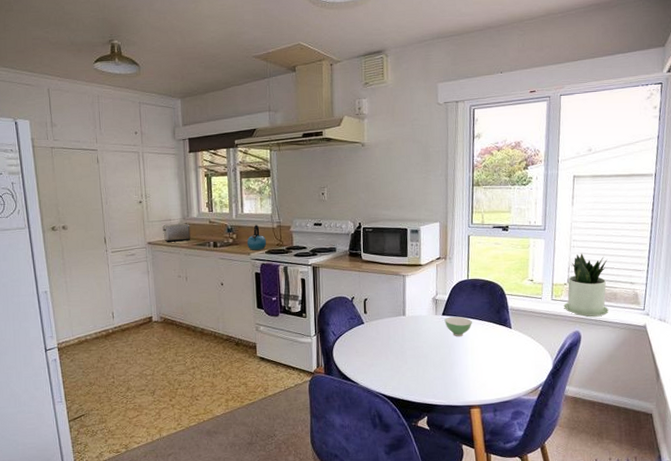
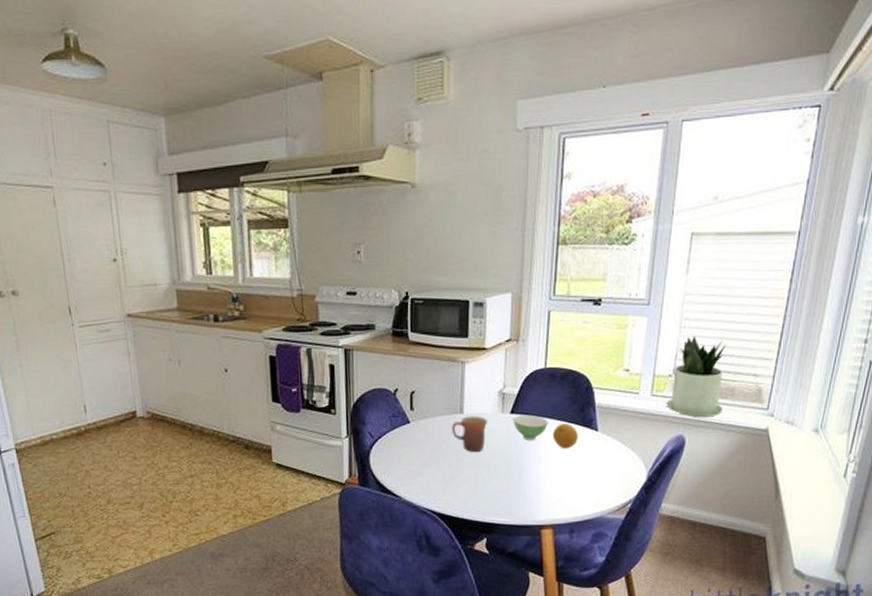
toaster: present [163,223,191,242] -> none [146,289,184,314]
kettle: present [246,225,267,251] -> none [257,292,284,327]
mug: none [397,317,425,346] -> present [452,415,488,452]
fruit: none [476,323,496,343] -> present [552,424,578,449]

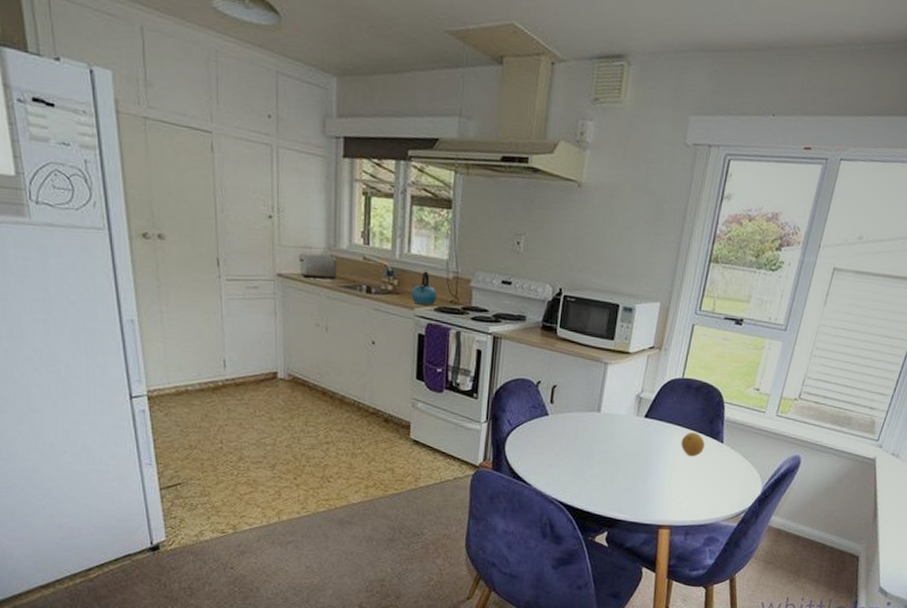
toaster: none [146,289,184,314] -> present [299,254,337,280]
kettle: none [257,292,284,327] -> present [411,271,438,306]
mug: present [452,415,488,452] -> none [587,415,623,450]
bowl: present [513,415,548,440] -> none [646,420,679,445]
planter: present [666,335,727,418] -> none [788,365,851,442]

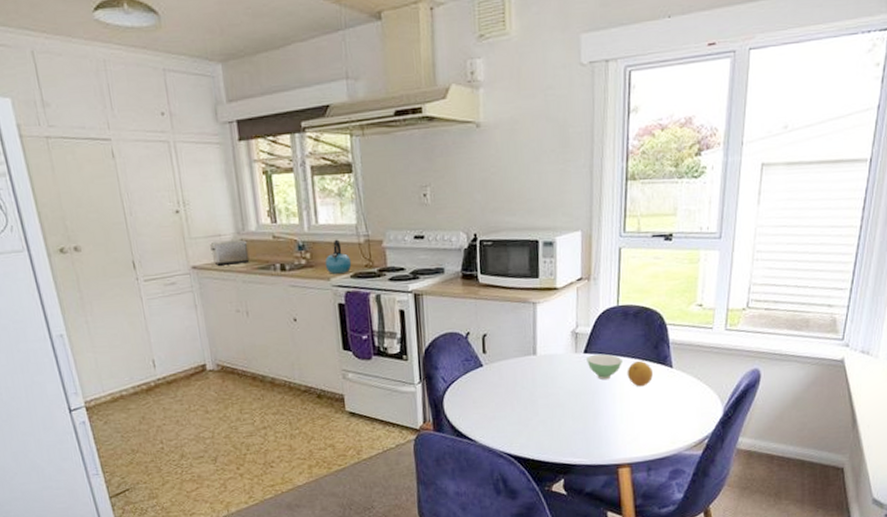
bowl: none [646,420,679,445] -> present [586,353,622,379]

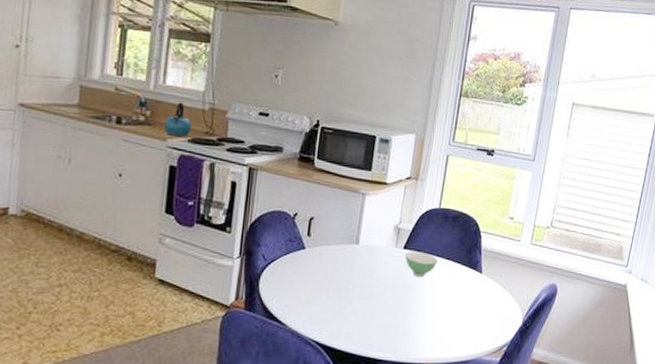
toaster: present [210,239,250,266] -> none [45,83,87,110]
fruit: present [627,361,653,387] -> none [440,263,464,288]

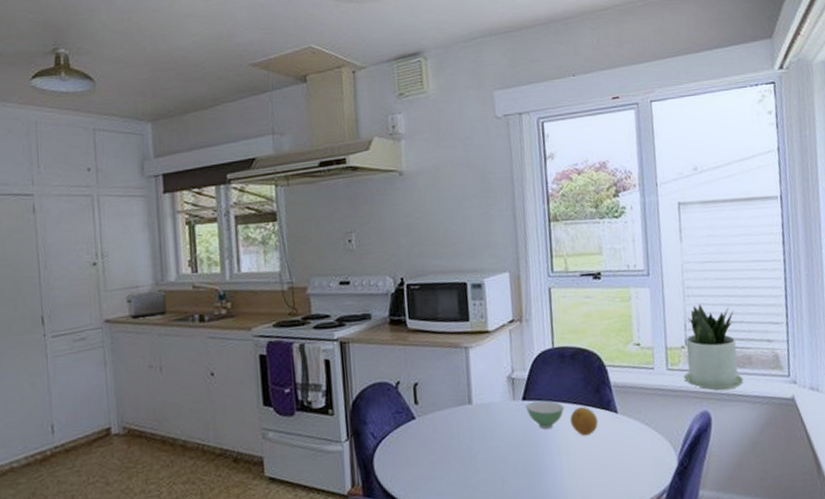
toaster: none [45,83,87,110] -> present [126,290,167,318]
kettle: present [163,102,192,137] -> none [246,287,275,324]
fruit: none [440,263,464,288] -> present [569,407,598,436]
planter: none [543,193,597,270] -> present [683,304,744,390]

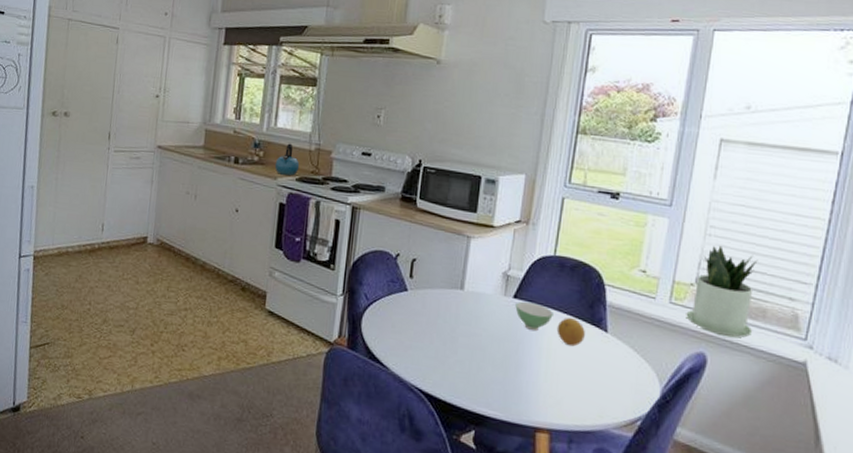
toaster: present [126,290,167,318] -> none [177,128,211,151]
kettle: none [246,287,275,324] -> present [274,143,300,176]

